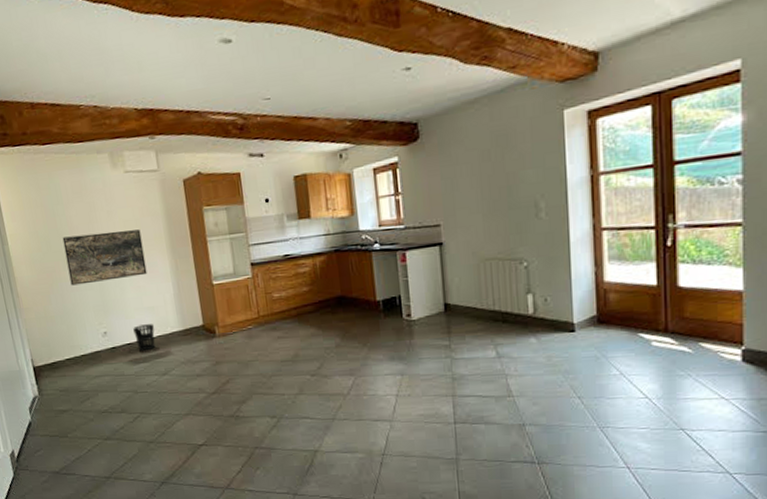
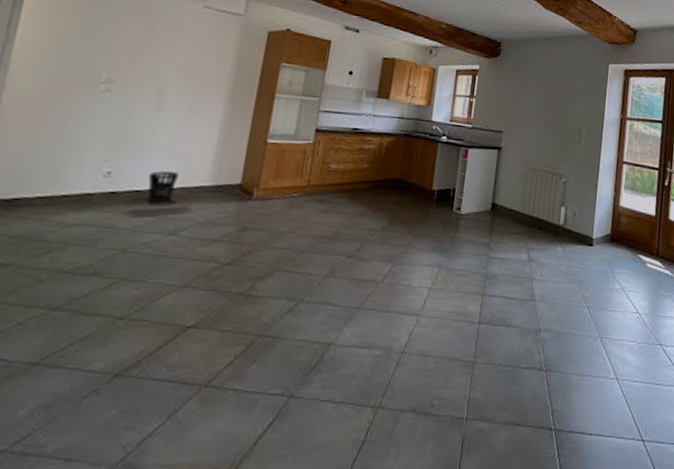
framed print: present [62,229,147,286] -> none [84,54,201,117]

